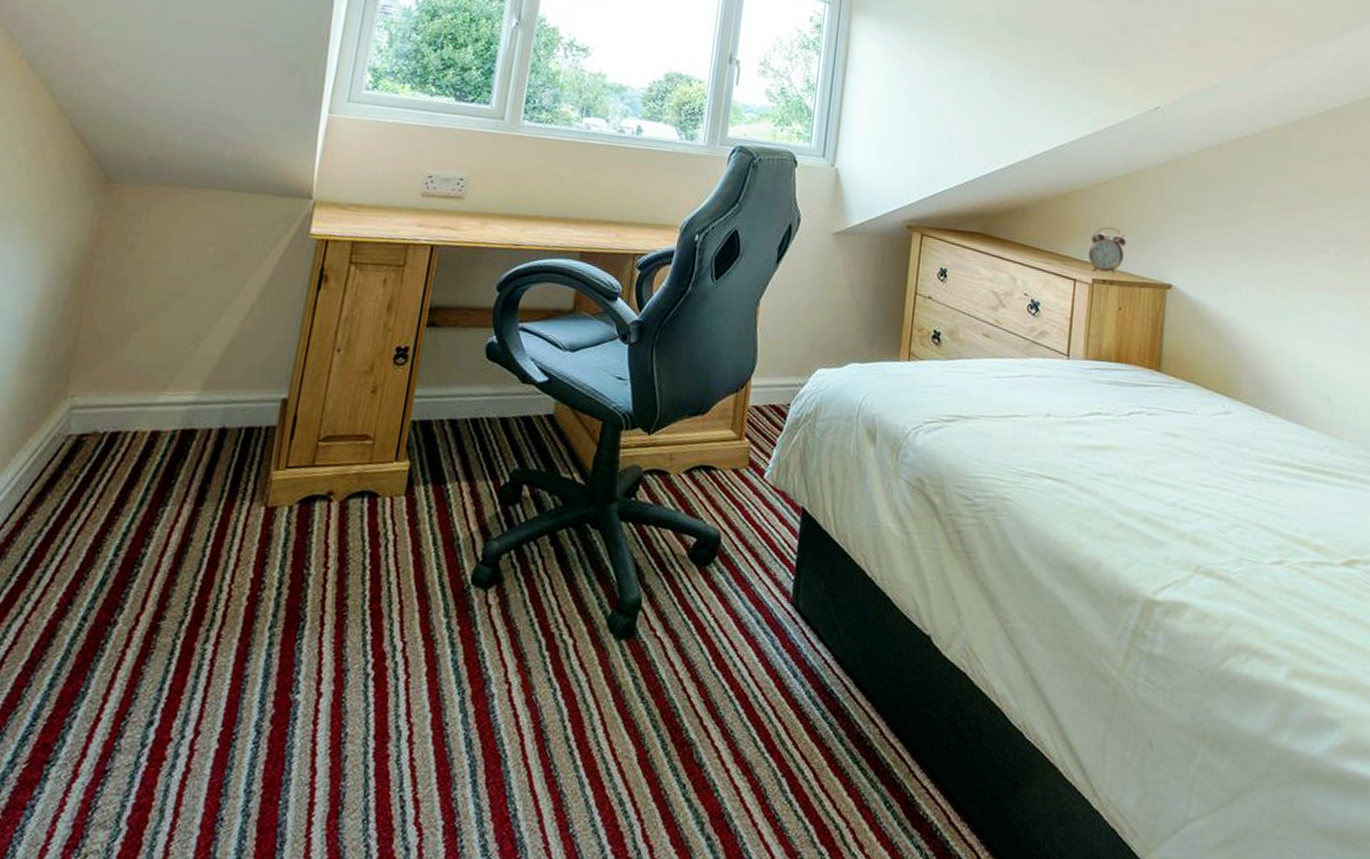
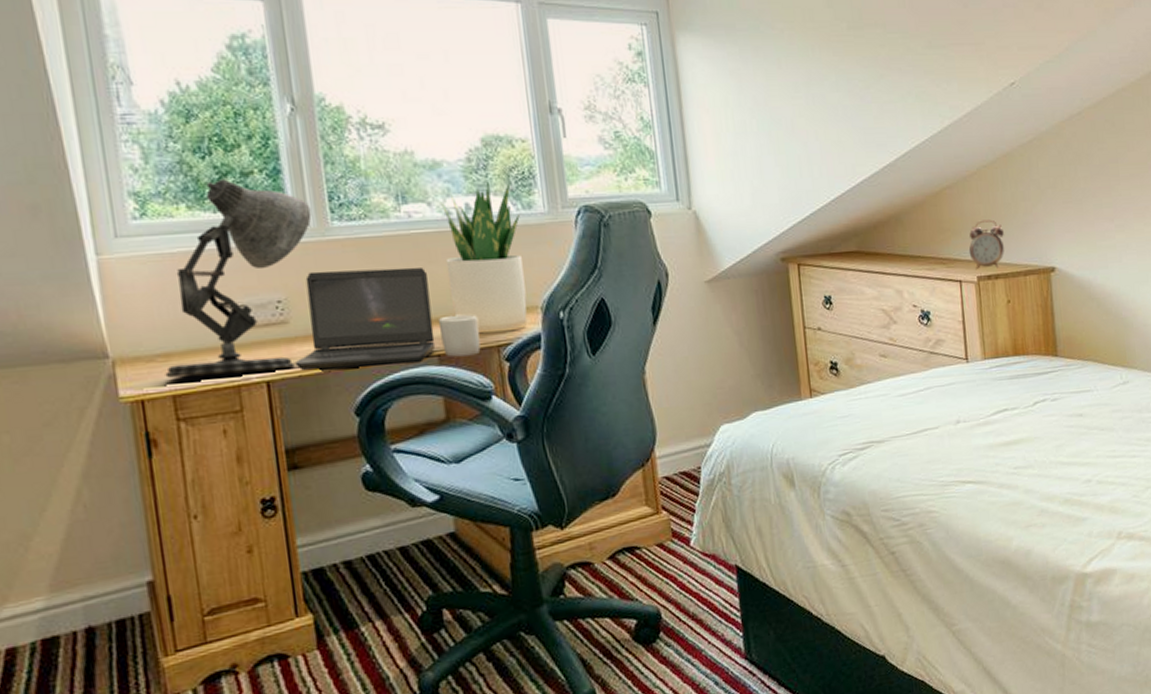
desk lamp: none [352,69,509,239] -> present [165,179,312,378]
laptop computer: none [459,159,590,256] -> present [295,267,436,371]
mug: none [586,218,624,258] -> present [437,314,481,357]
planter: none [604,110,682,244] -> present [440,181,528,334]

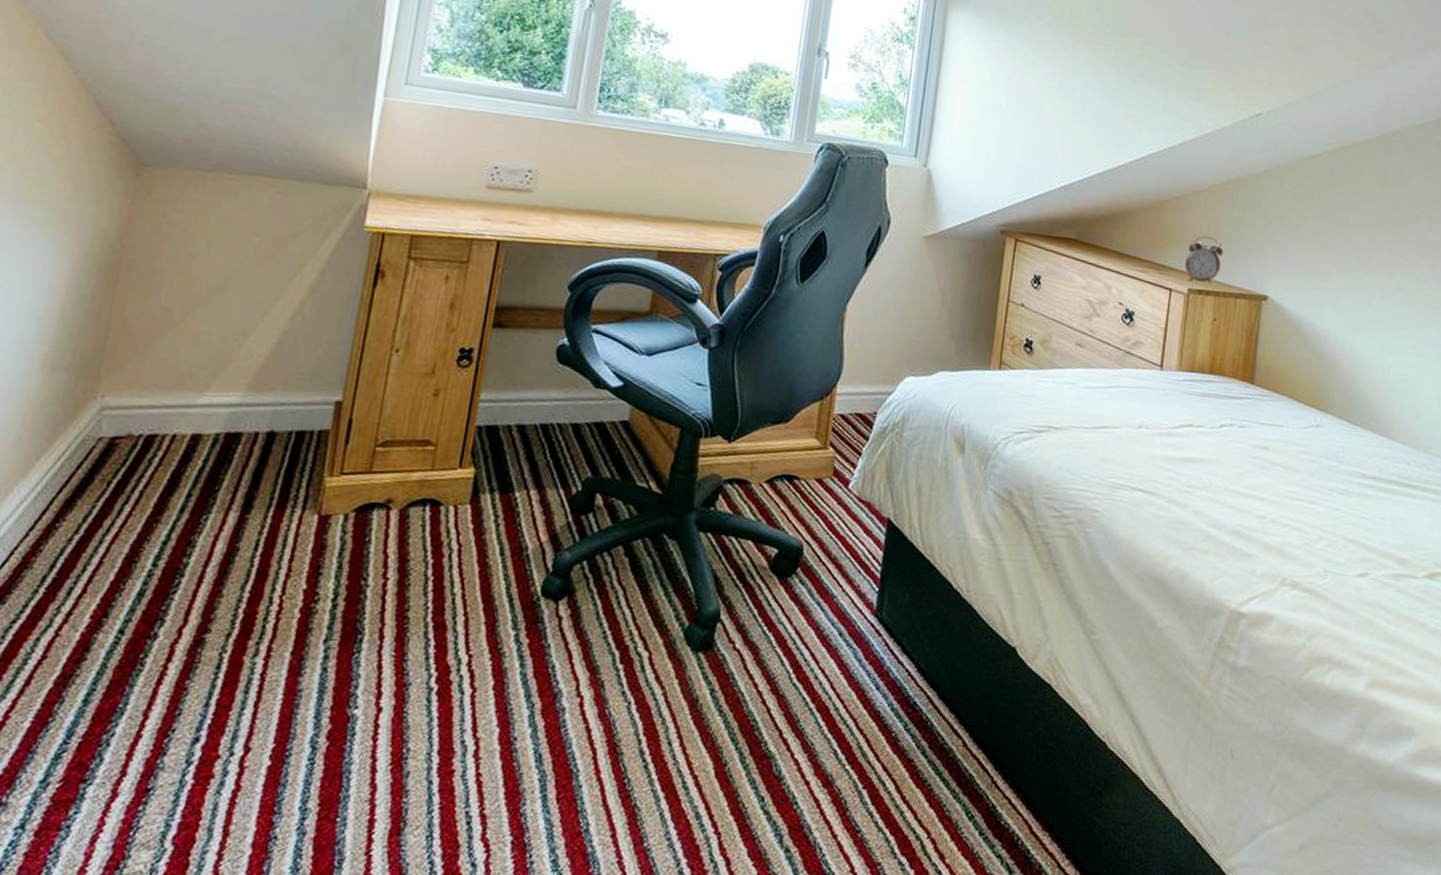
desk lamp: present [165,179,312,378] -> none [410,52,582,235]
laptop computer: present [295,267,436,371] -> none [527,150,668,255]
mug: present [437,314,481,357] -> none [664,216,705,259]
planter: present [440,181,528,334] -> none [683,103,767,244]

